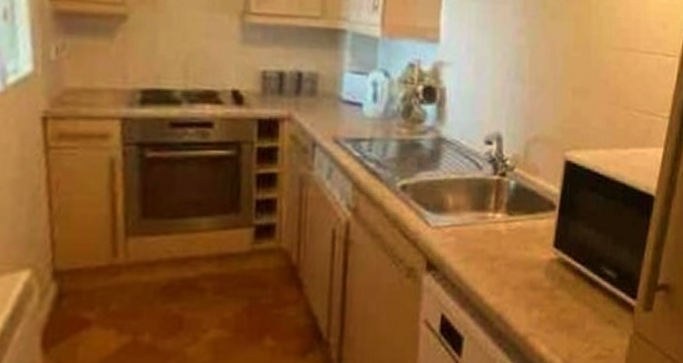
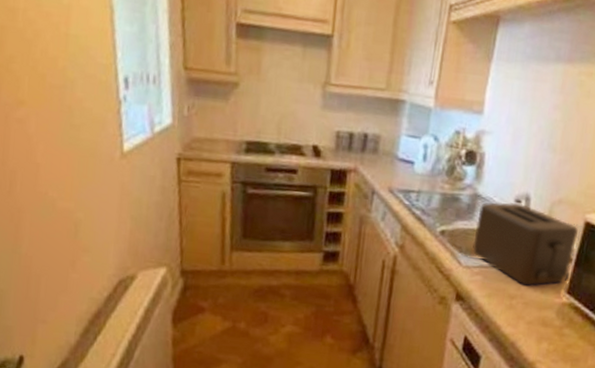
toaster: none [441,145,559,243] -> present [472,202,579,286]

